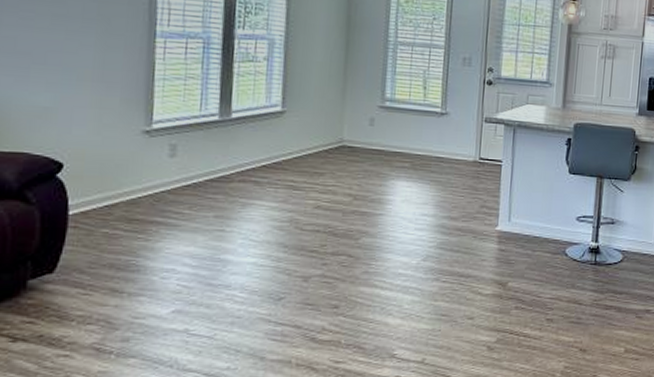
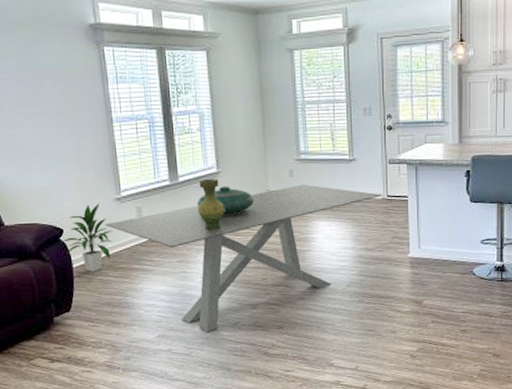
indoor plant: none [60,134,134,222] -> present [63,203,114,272]
dining table: none [124,136,473,309] -> present [105,184,381,332]
vase: none [250,118,286,181] -> present [198,179,226,230]
decorative bowl: none [251,129,324,166] -> present [198,186,255,217]

